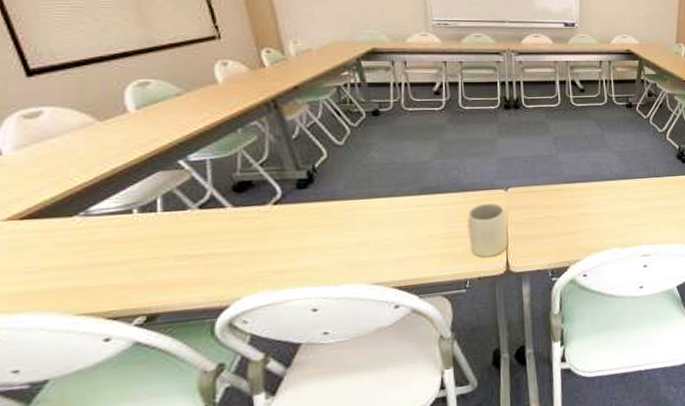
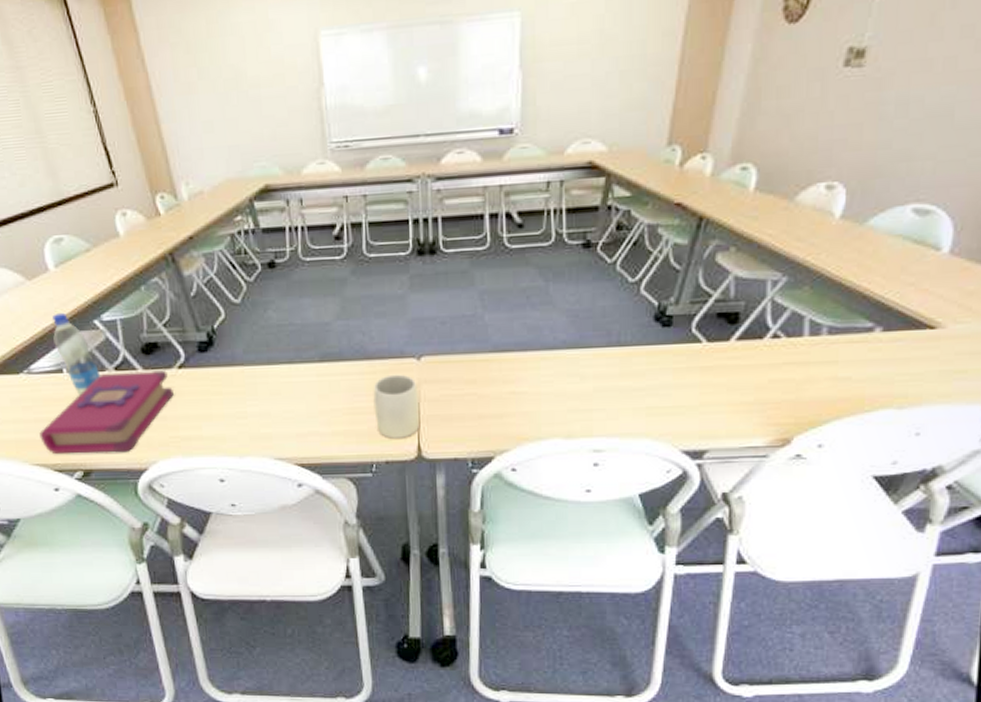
book: none [92,207,266,300] -> present [39,370,174,453]
bottle: none [125,152,181,237] -> present [52,312,101,396]

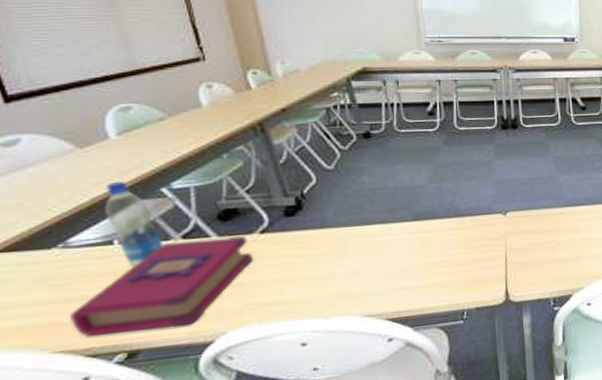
mug: present [373,374,420,439] -> none [464,228,507,286]

